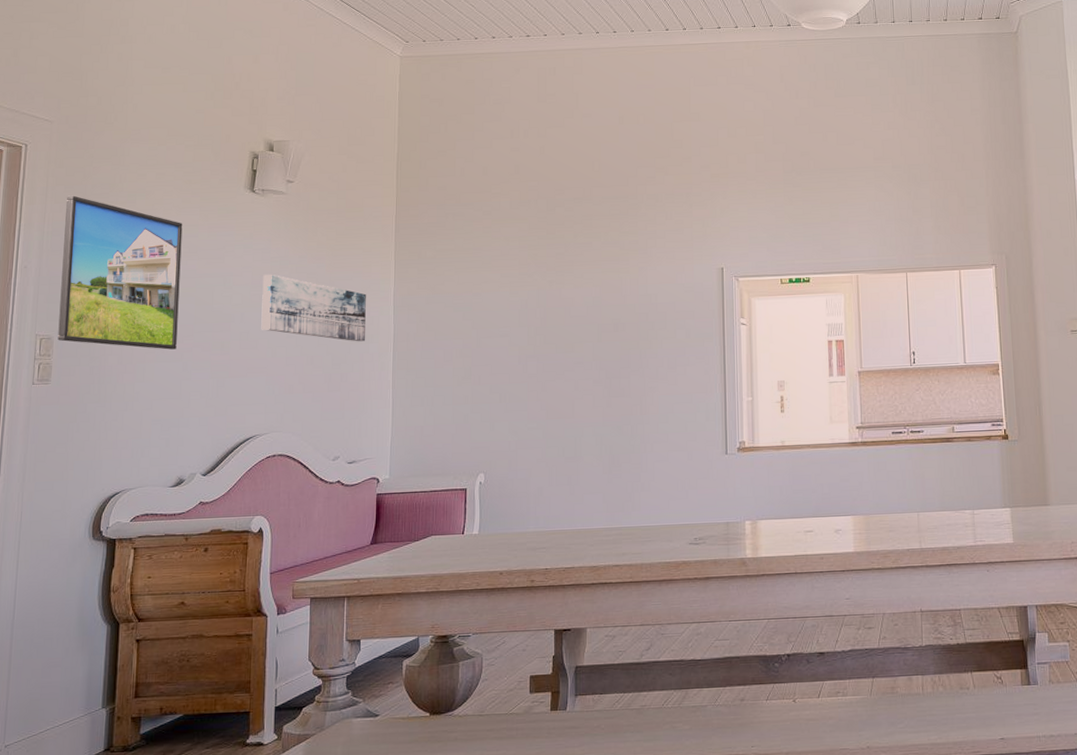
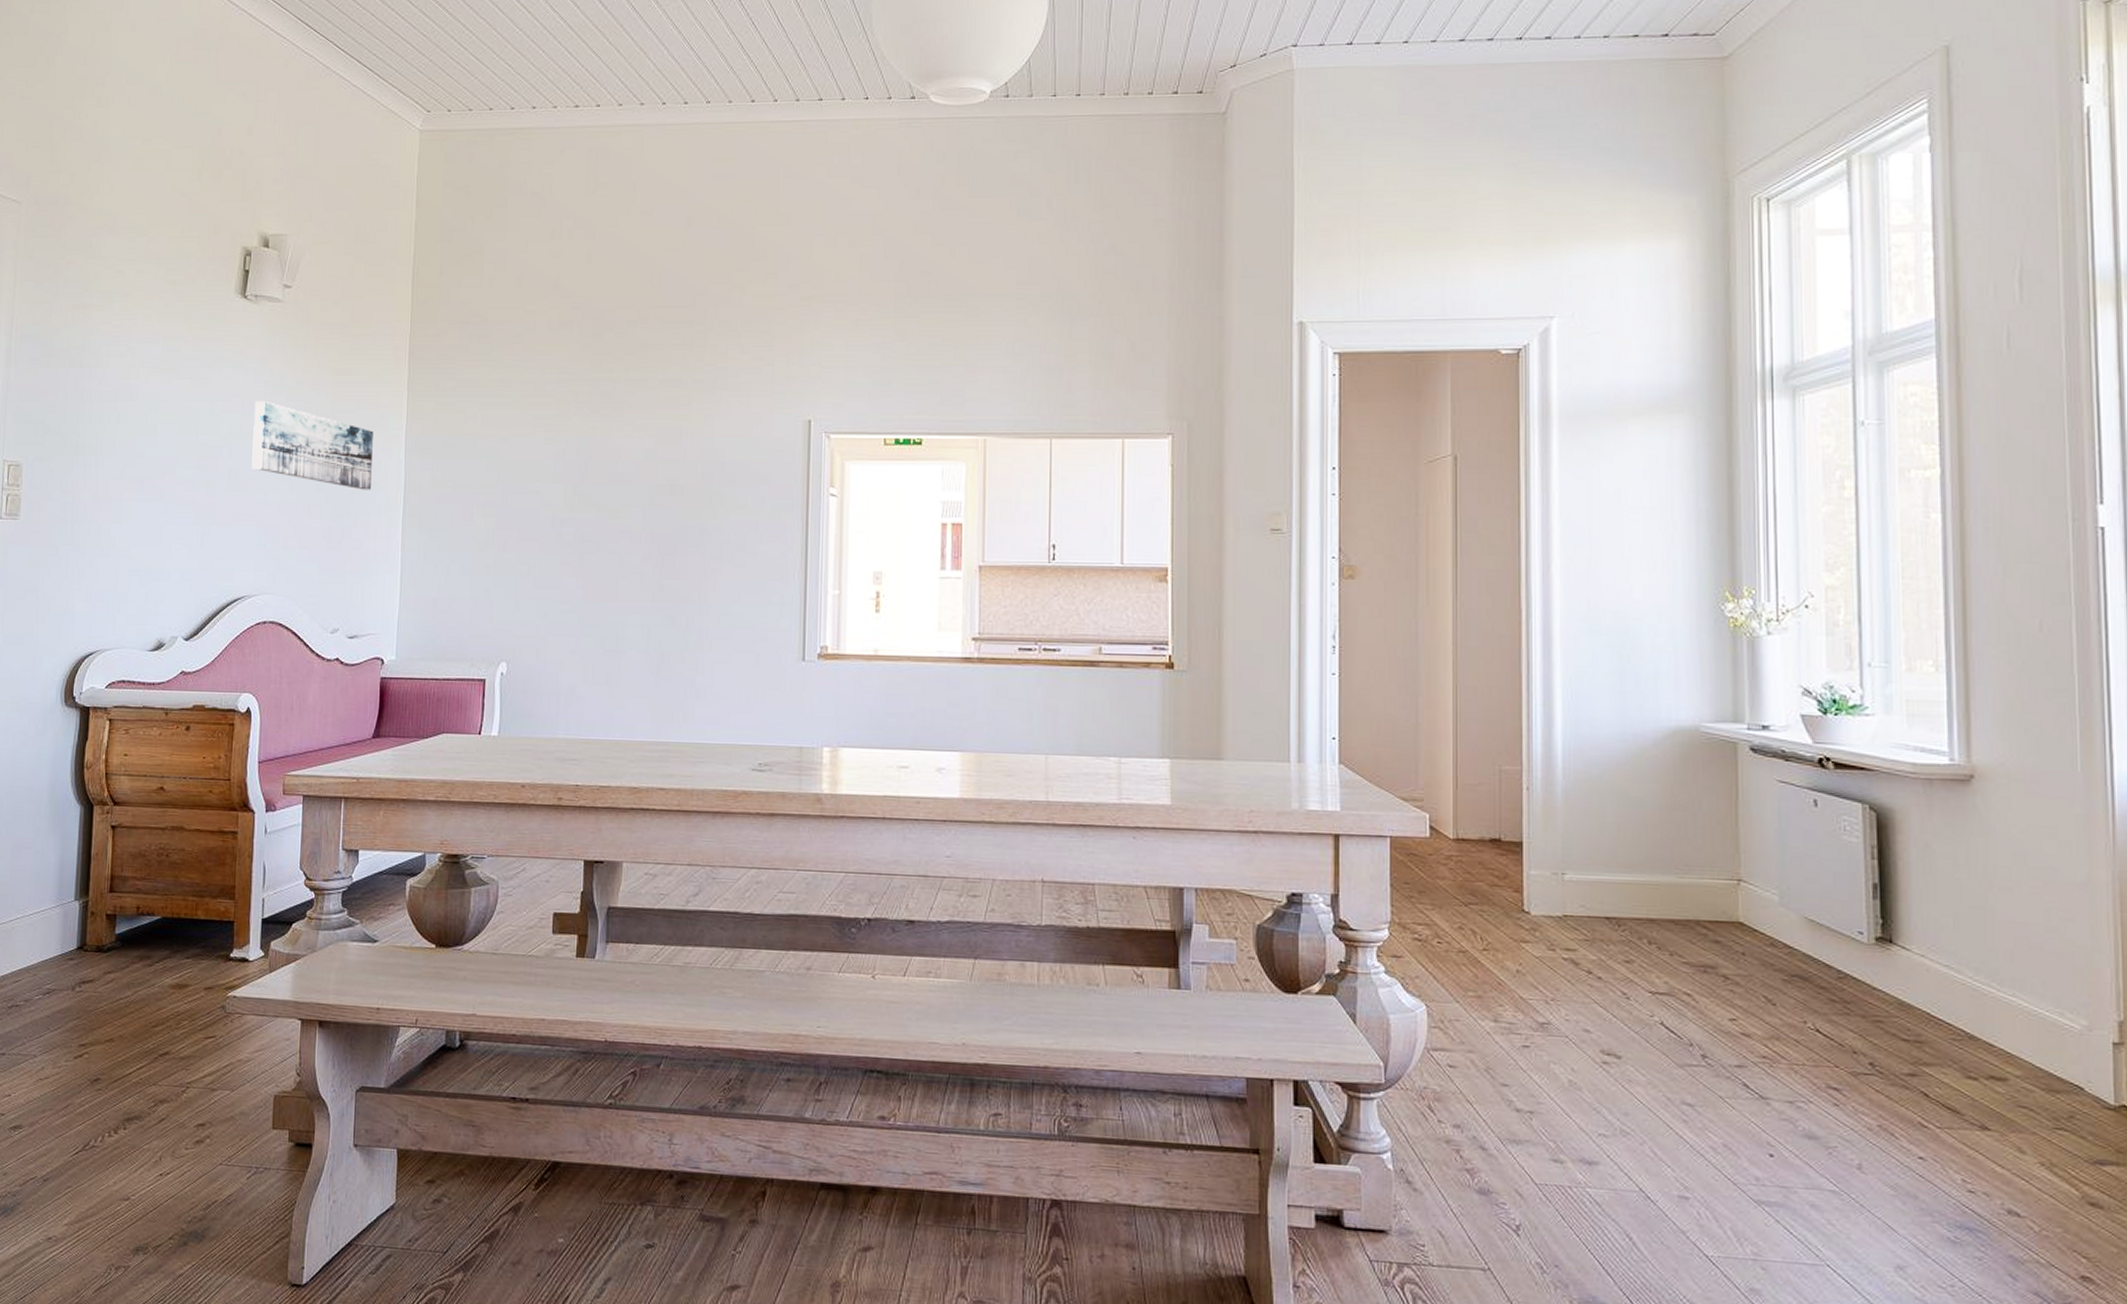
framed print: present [57,195,183,350] -> none [27,294,165,487]

